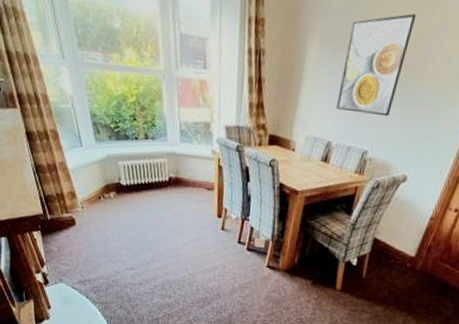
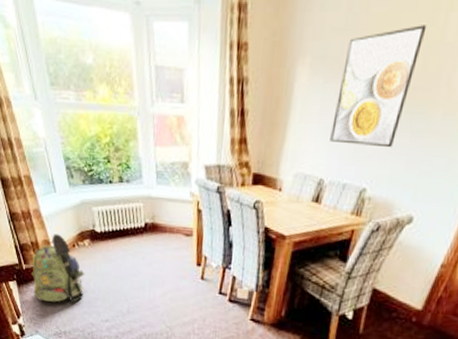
backpack: none [55,185,110,252] -> present [31,232,85,303]

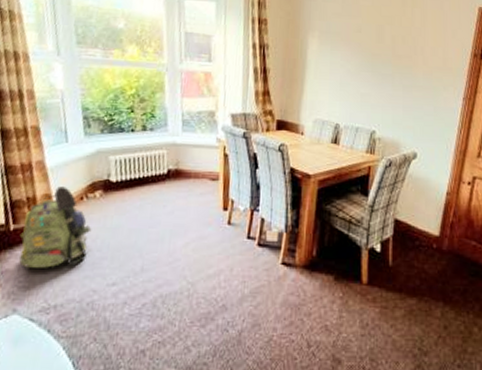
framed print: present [330,25,427,148] -> none [341,15,400,99]

